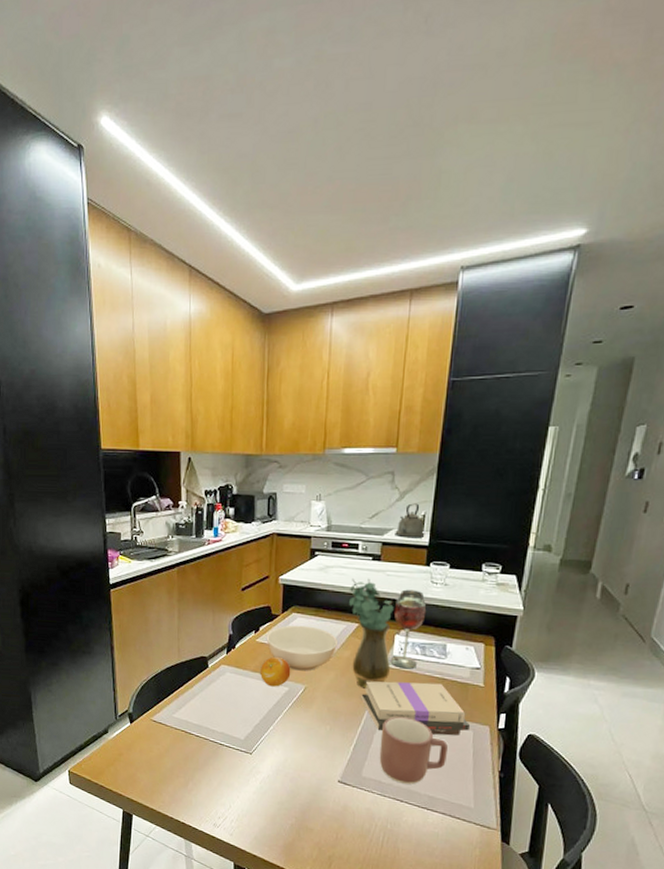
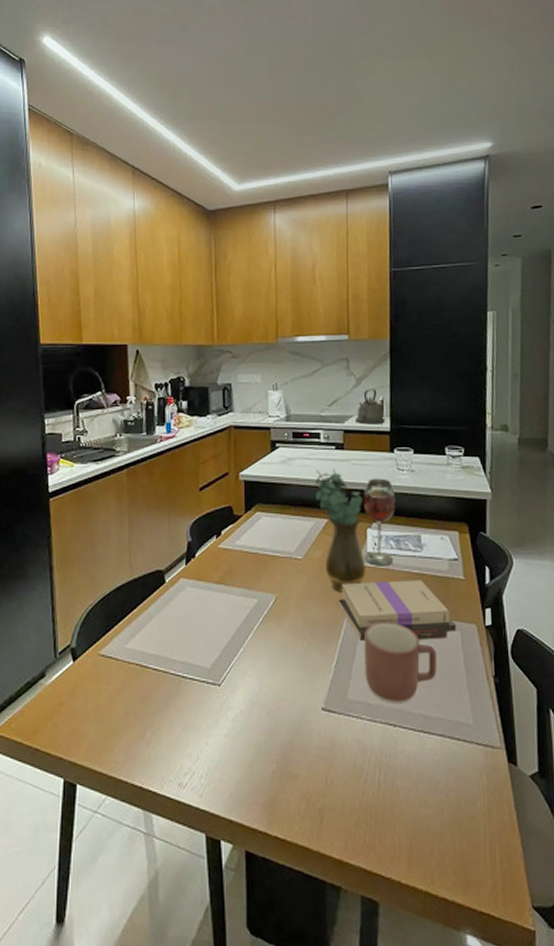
fruit: present [260,656,291,687] -> none [225,563,259,600]
bowl: present [266,625,339,671] -> none [229,525,308,578]

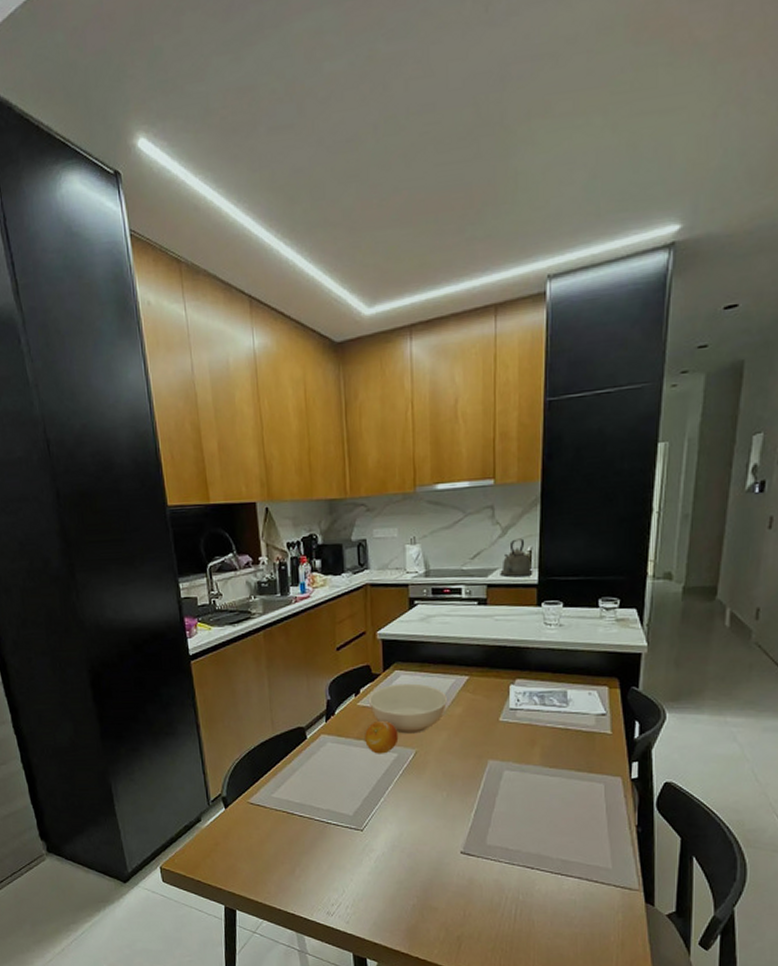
fruit: none [225,563,259,600] -> present [365,720,399,754]
bowl: none [229,525,308,578] -> present [368,683,448,734]
vase: present [315,469,365,593] -> none [456,625,507,747]
books: present [338,580,456,642] -> none [478,734,600,793]
wineglass: present [362,478,397,566] -> none [506,633,542,722]
mug: present [364,621,437,703] -> none [503,774,577,849]

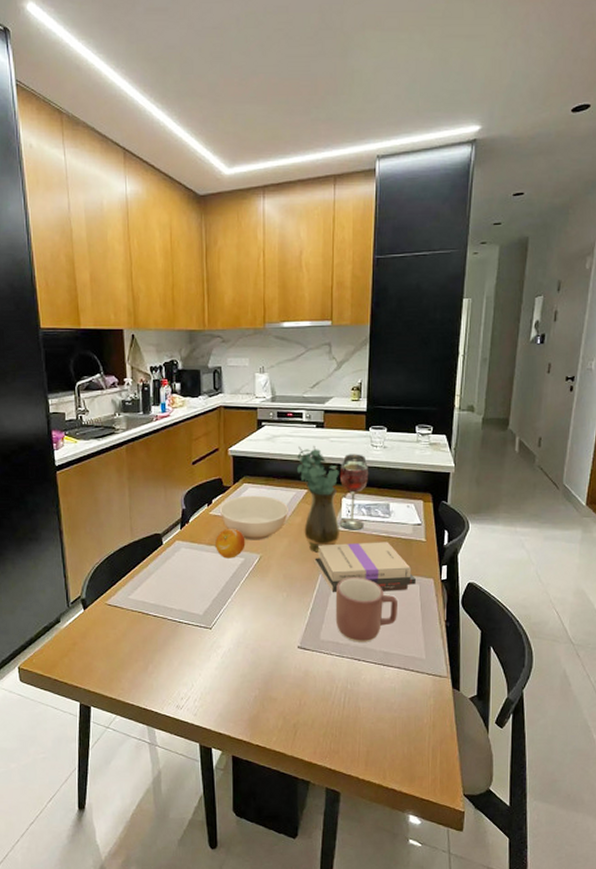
vase: none [456,625,507,747] -> present [297,445,339,553]
books: none [478,734,600,793] -> present [314,542,416,593]
kettle: present [500,538,533,578] -> none [335,372,363,405]
mug: none [503,774,577,849] -> present [335,576,397,642]
wineglass: none [506,633,542,722] -> present [339,454,369,530]

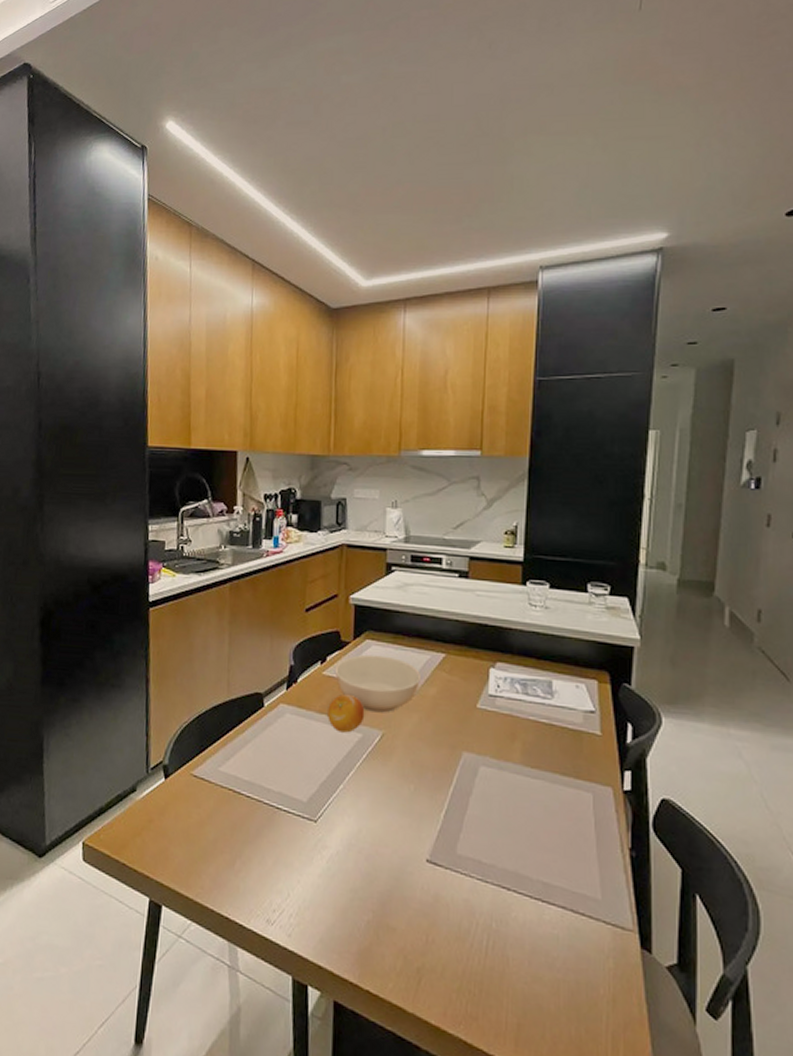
vase: present [297,445,339,553] -> none [433,598,487,736]
books: present [314,542,416,593] -> none [452,726,587,799]
mug: present [335,576,397,642] -> none [477,772,562,866]
wineglass: present [339,454,369,530] -> none [485,612,526,712]

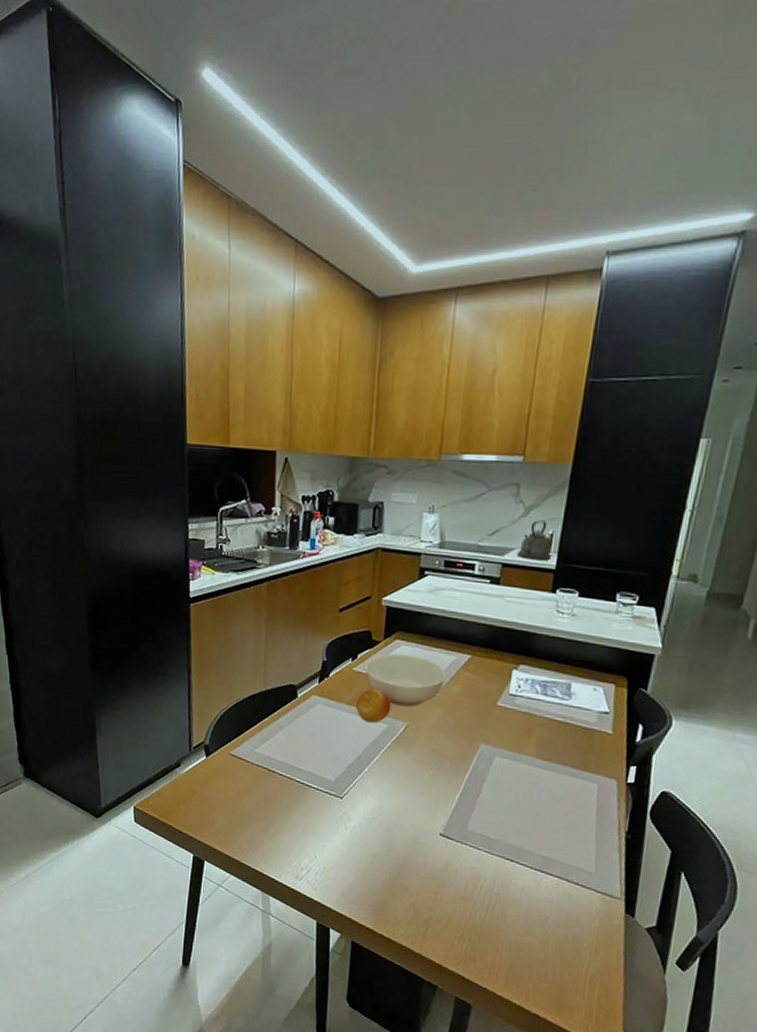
kettle: none [483,512,519,553] -> present [517,520,552,561]

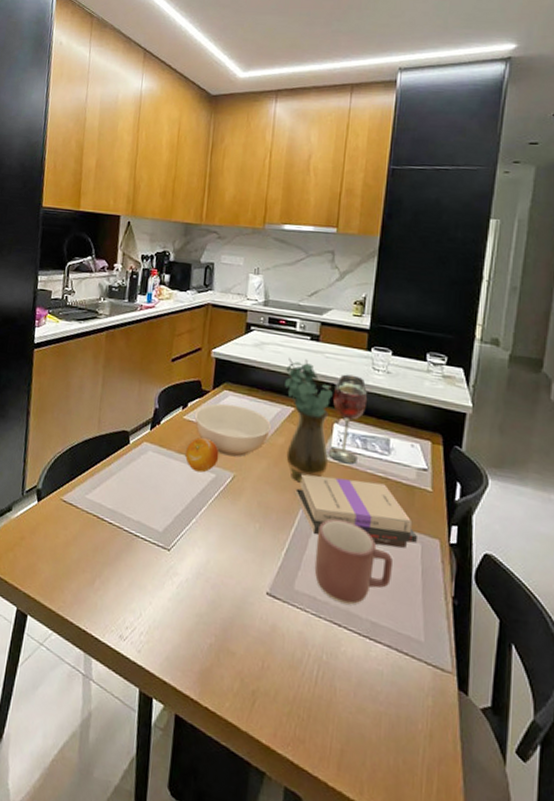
vase: none [461,603,513,730] -> present [285,358,333,483]
books: none [470,721,594,789] -> present [295,474,417,548]
mug: none [488,763,568,842] -> present [314,518,392,605]
wineglass: none [505,618,551,710] -> present [328,374,368,464]
kettle: present [517,520,552,561] -> none [334,284,366,321]

